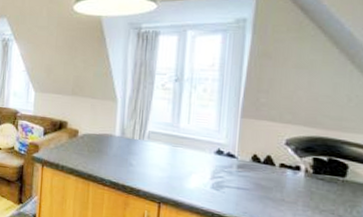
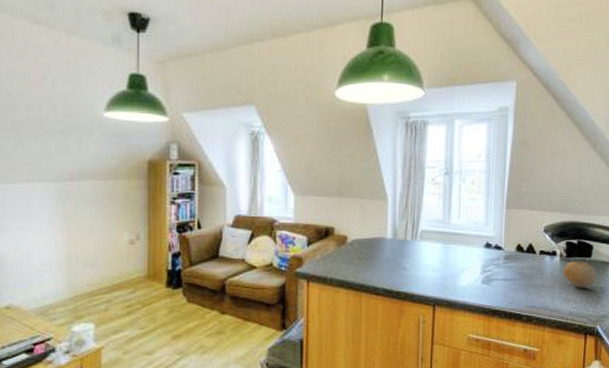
fruit: none [309,178,353,210] -> present [563,261,597,288]

